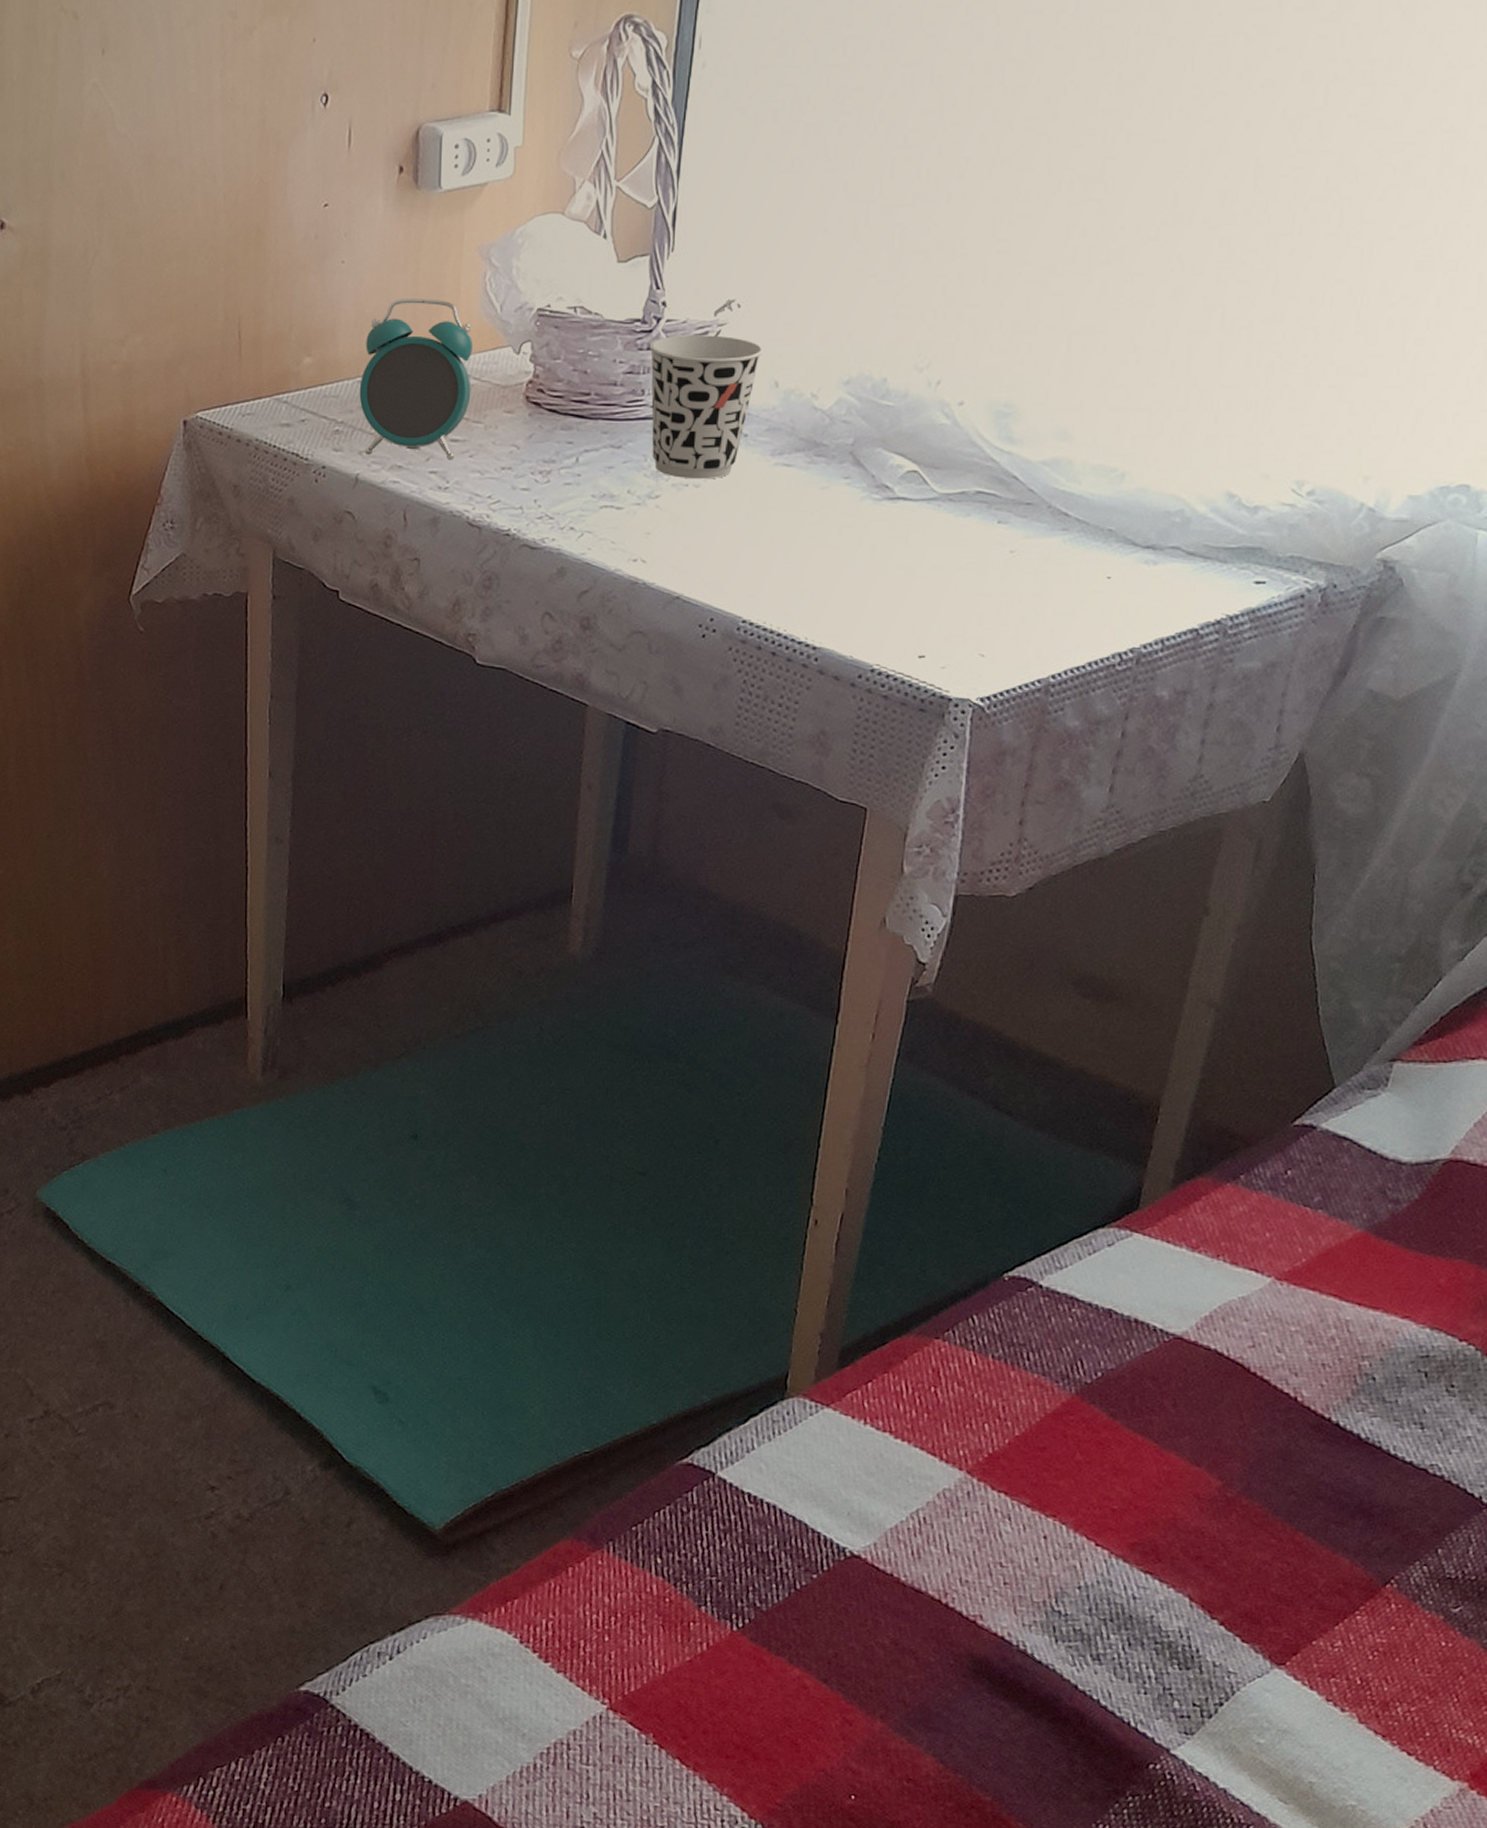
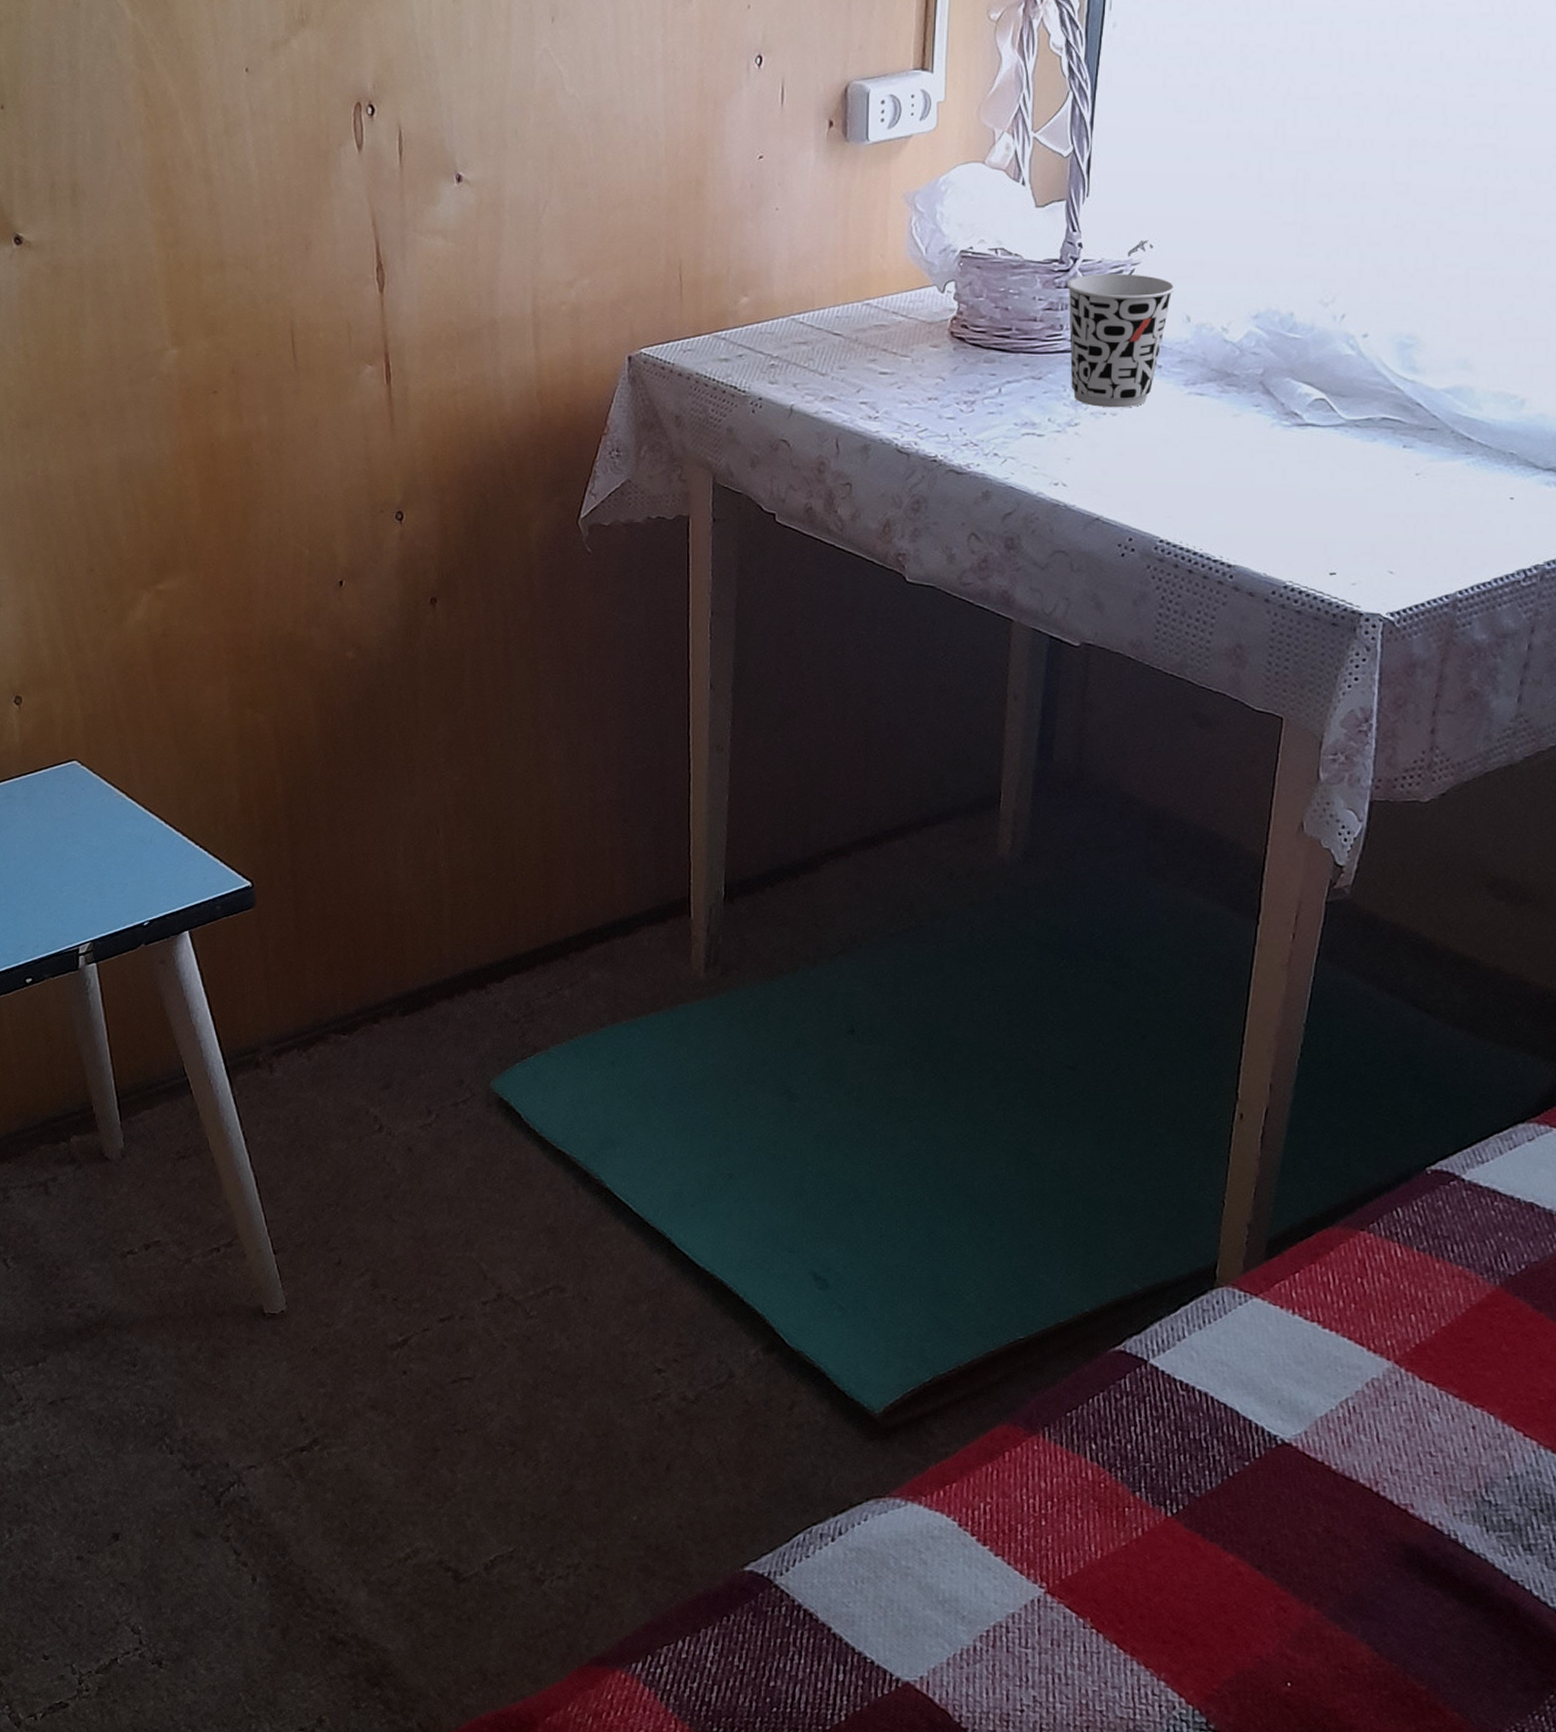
alarm clock: present [359,298,473,460] -> none [793,242,900,391]

